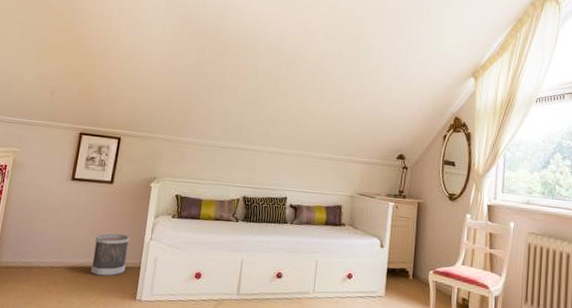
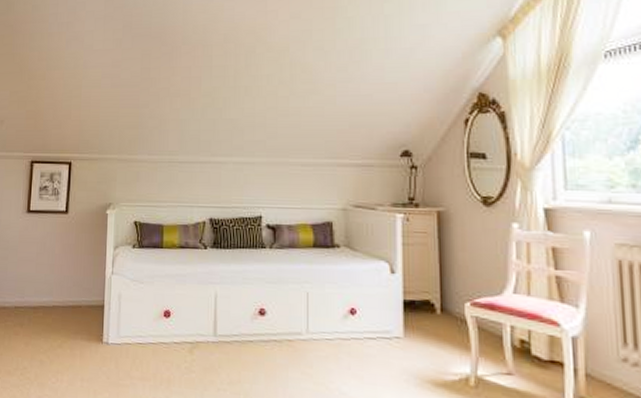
wastebasket: present [90,233,130,277] -> none [54,268,91,317]

